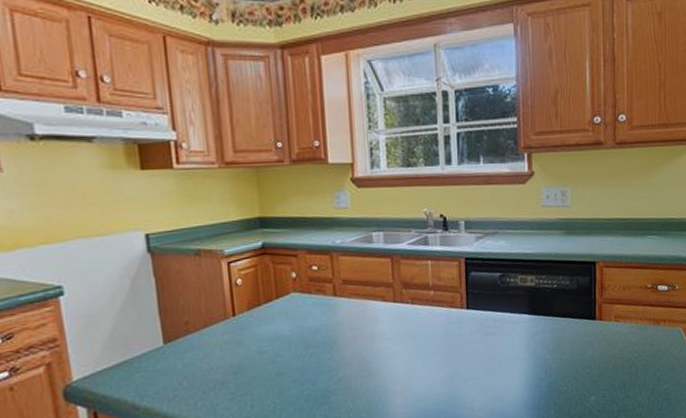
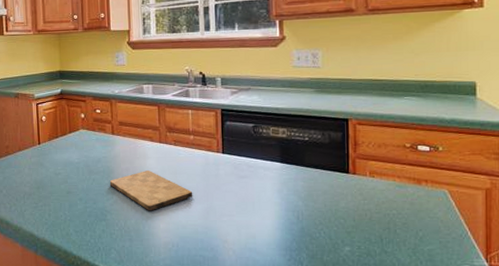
cutting board: none [332,337,434,386] -> present [109,171,193,211]

